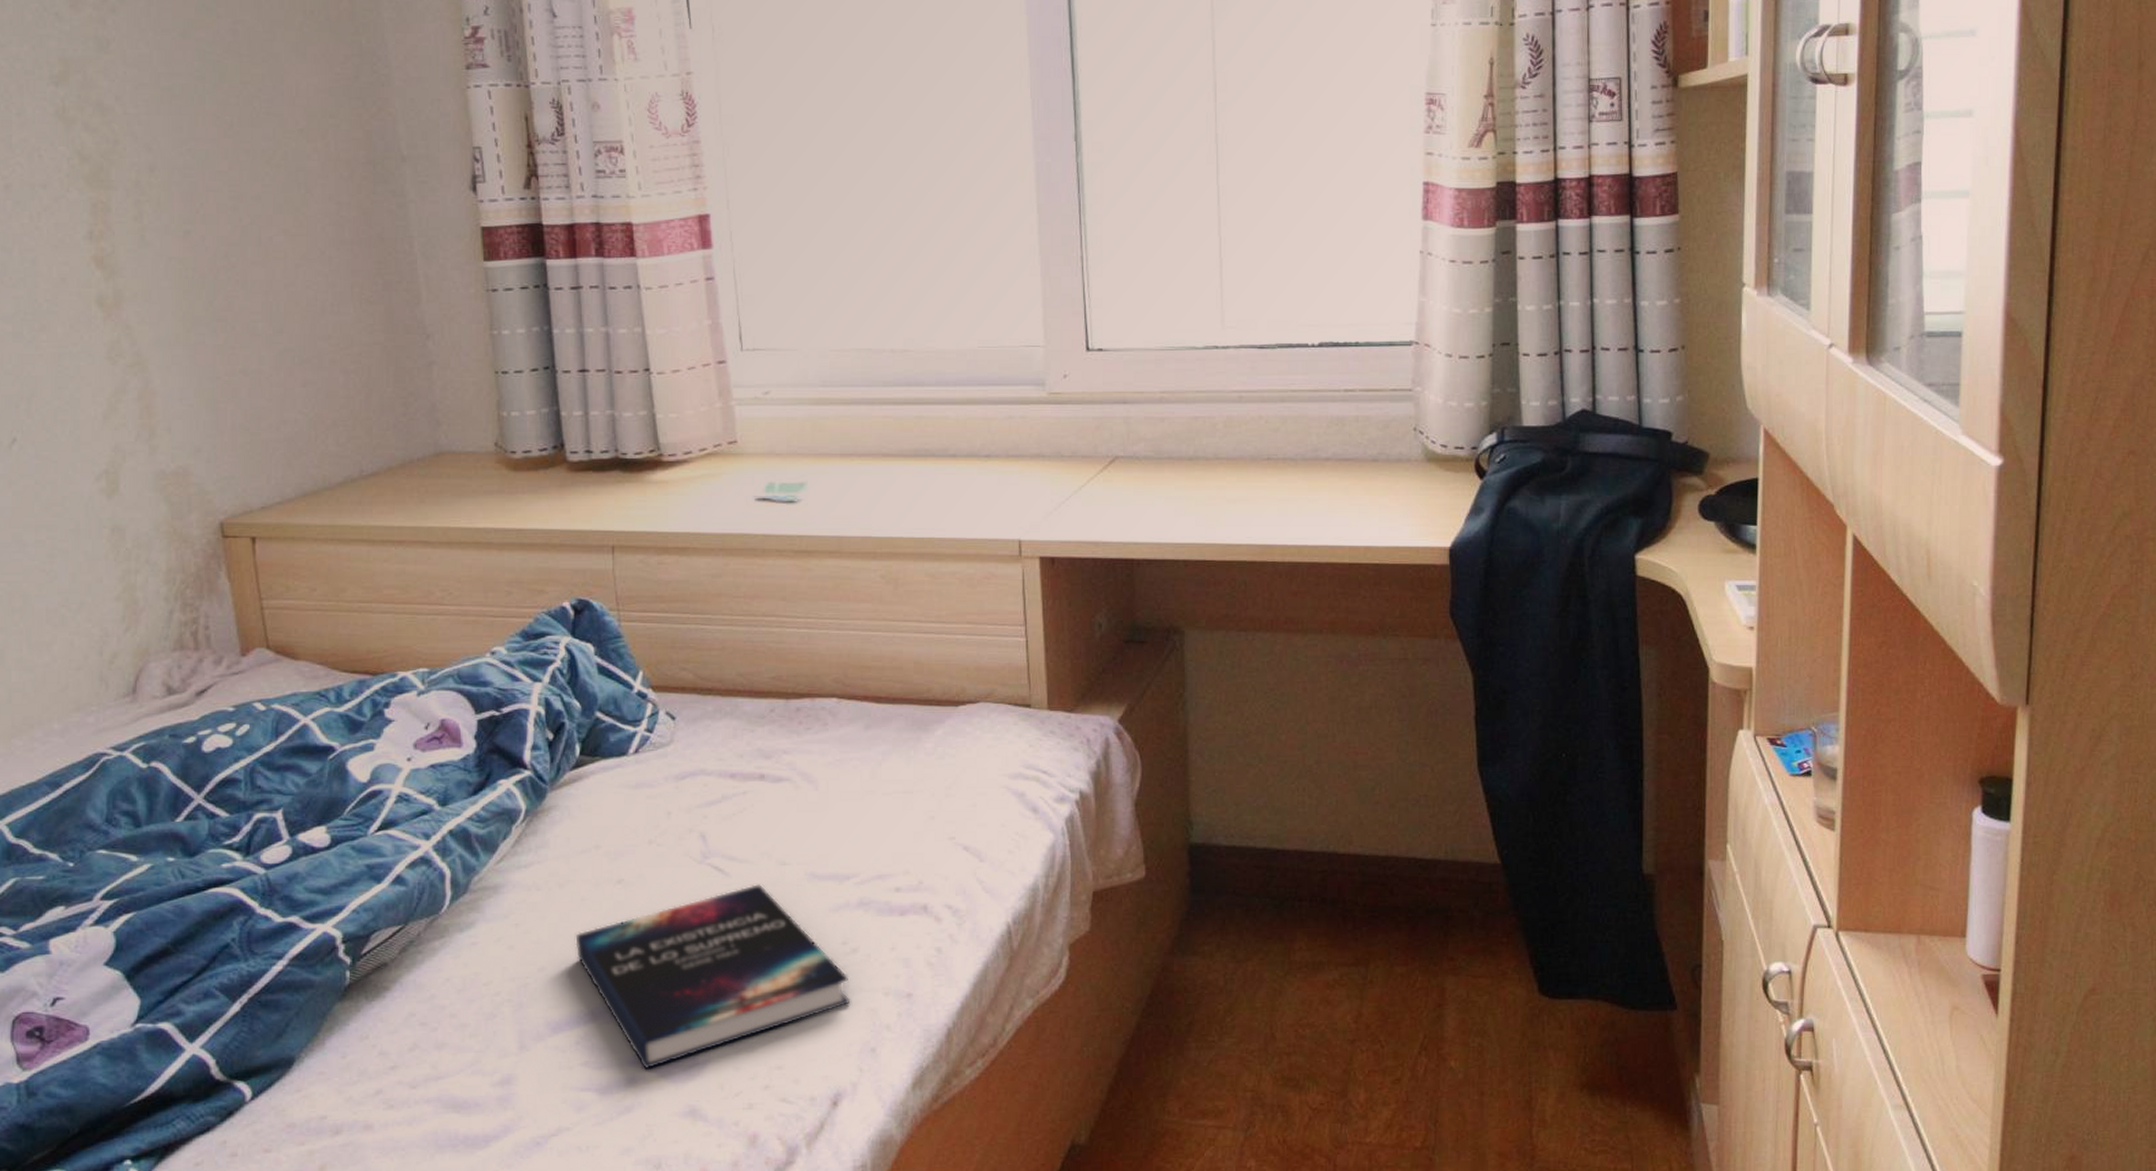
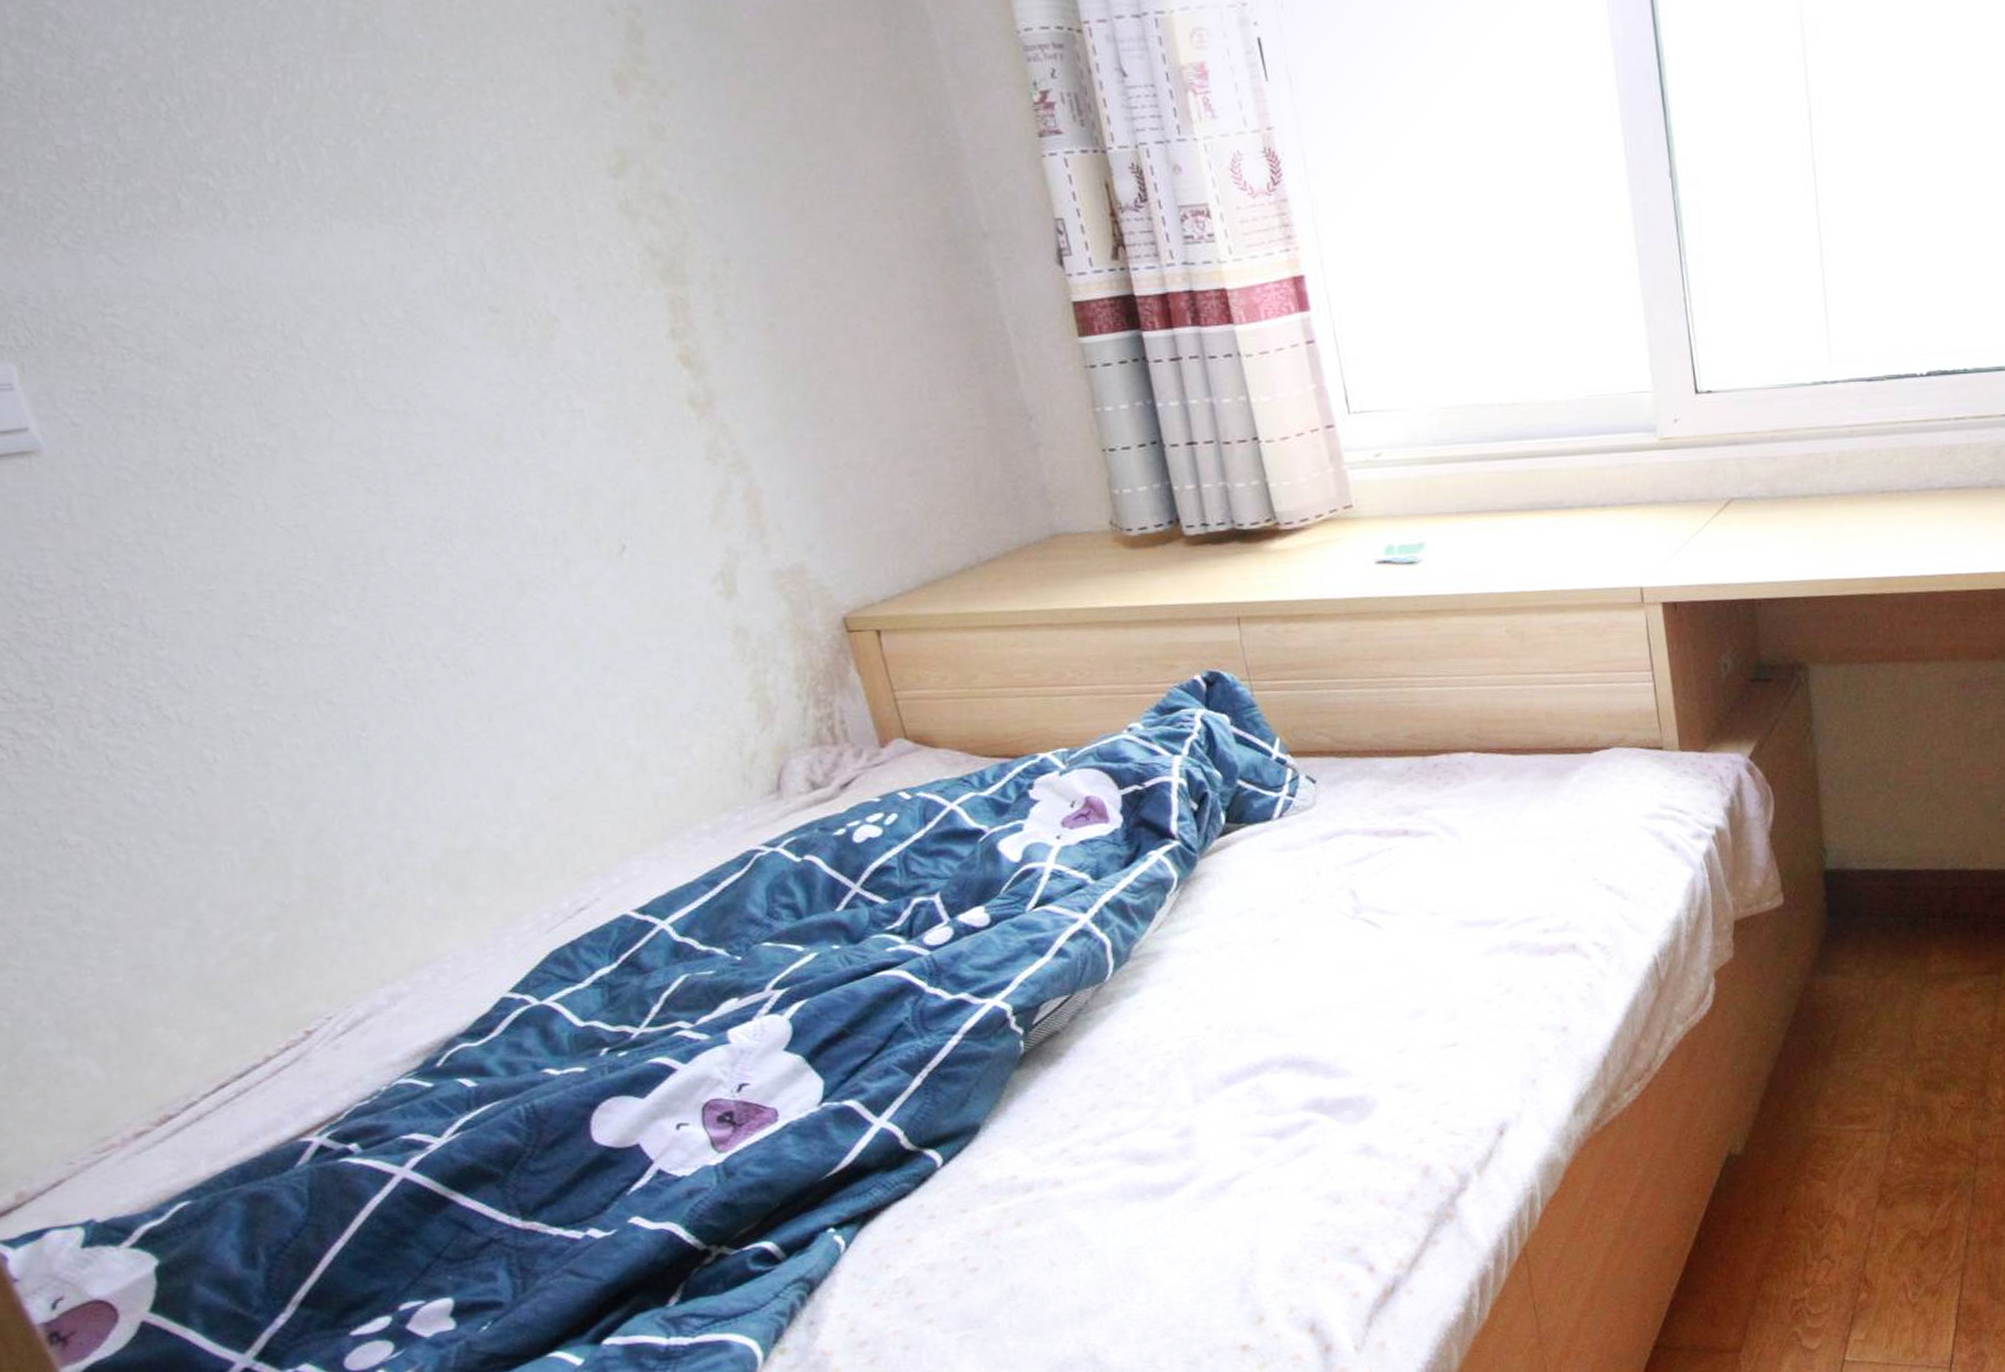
hardback book: present [575,884,851,1068] -> none [1238,934,1509,1113]

